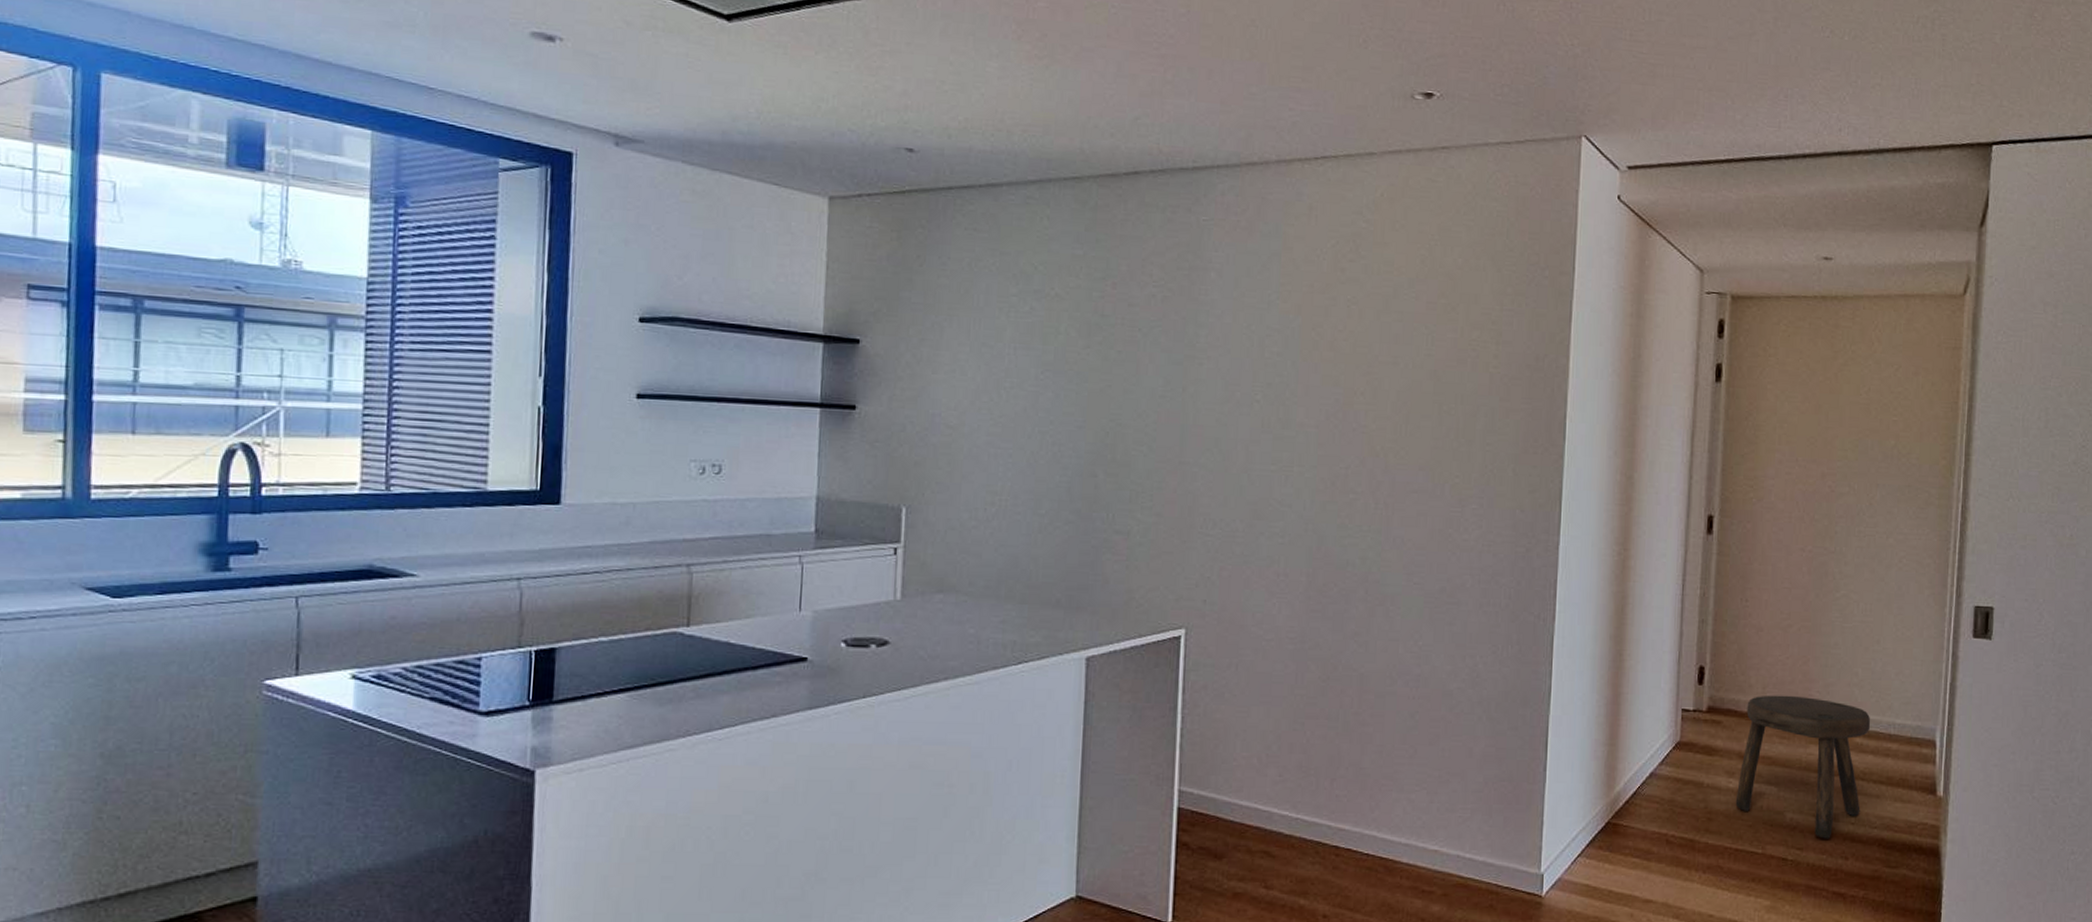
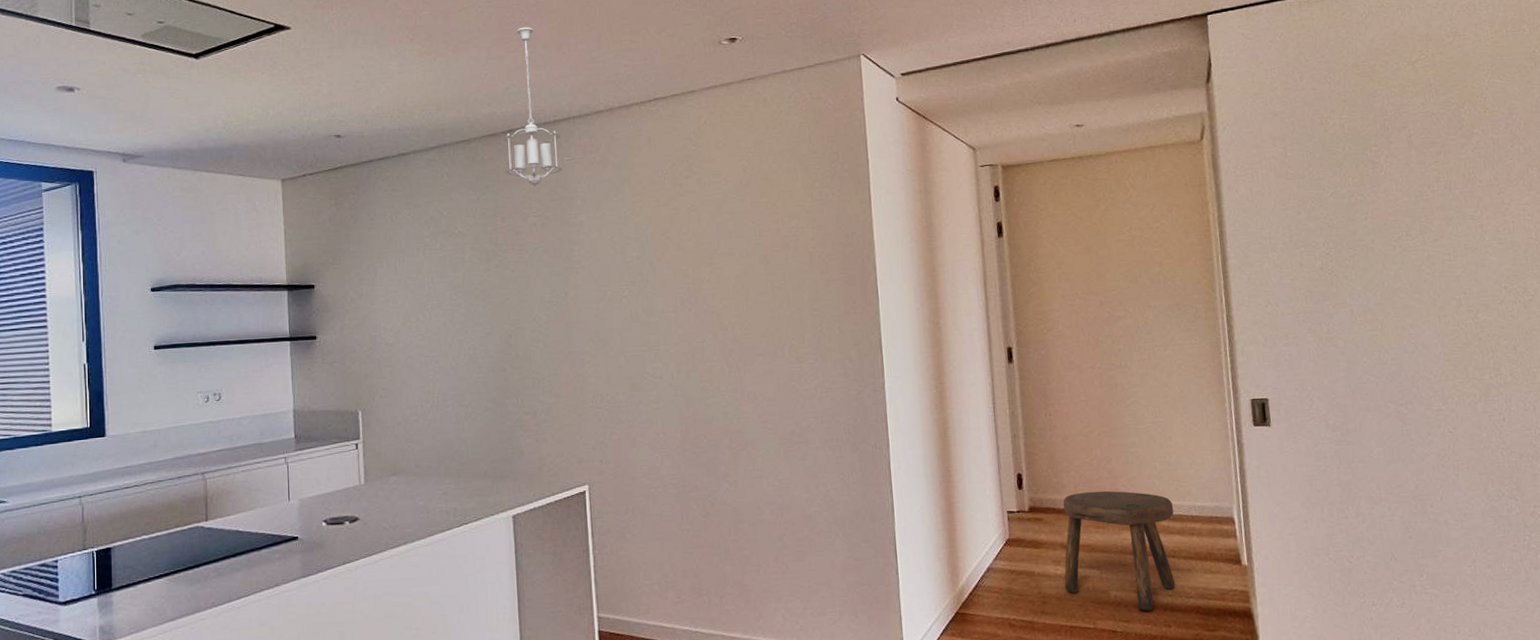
pendant light: none [1123,40,1198,249] -> present [503,27,562,187]

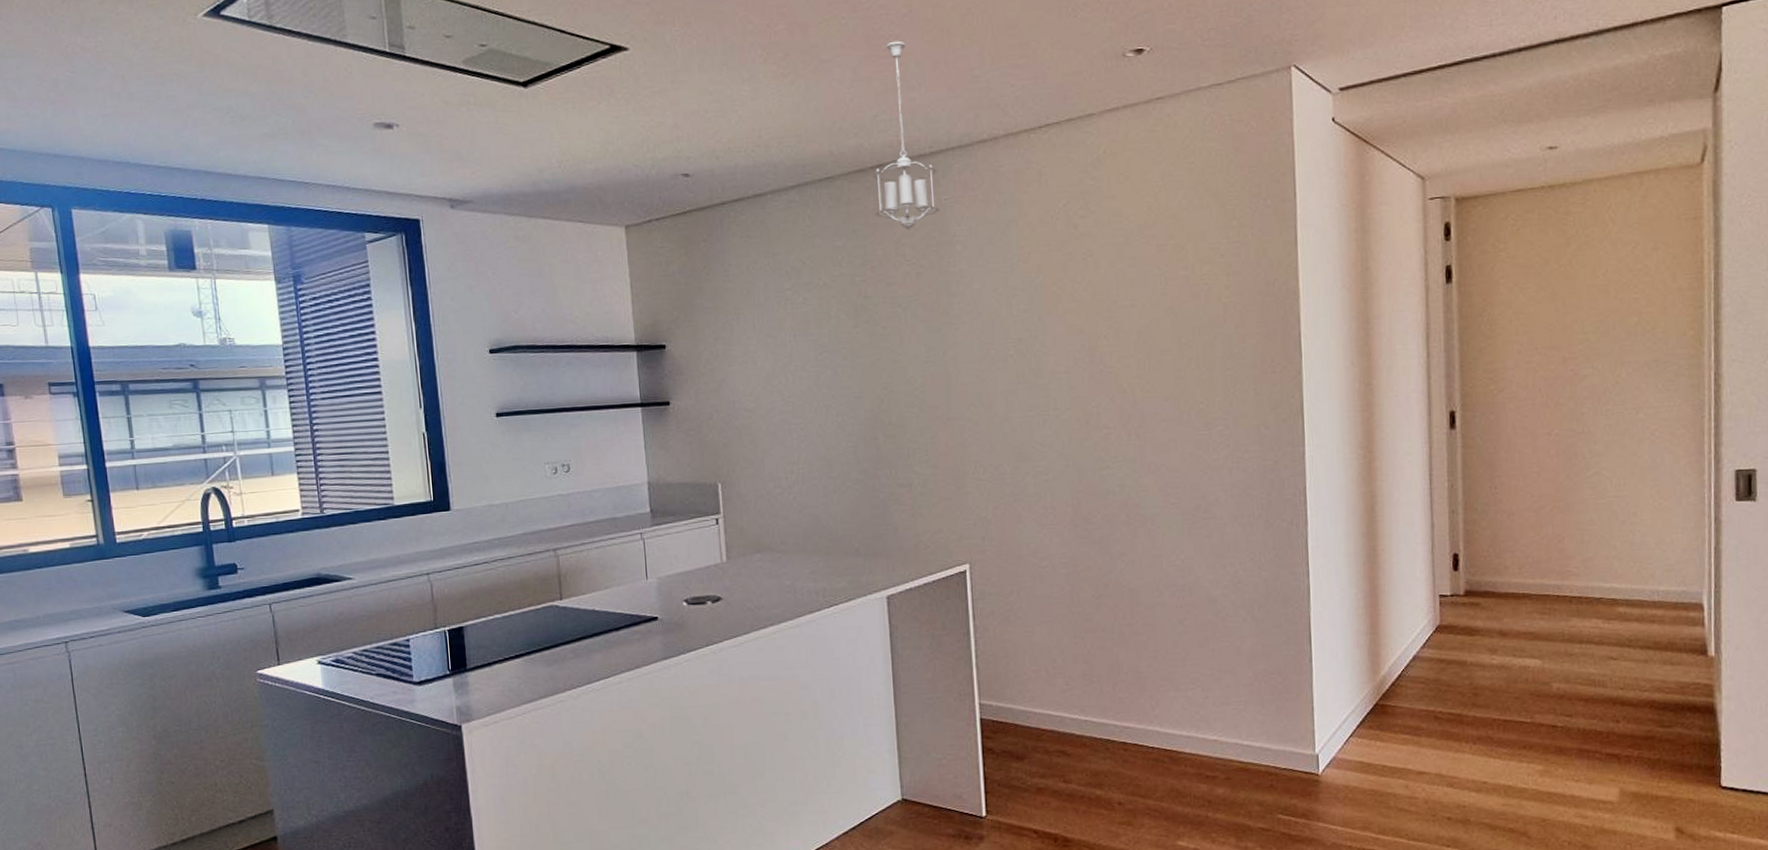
stool: present [1063,490,1176,611] -> none [1500,573,1633,705]

